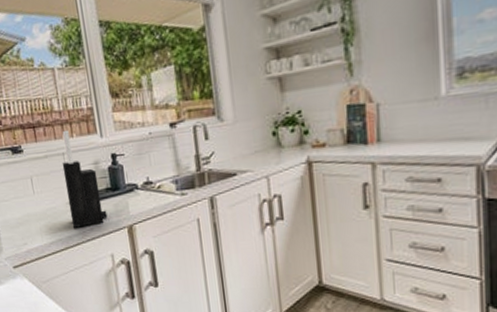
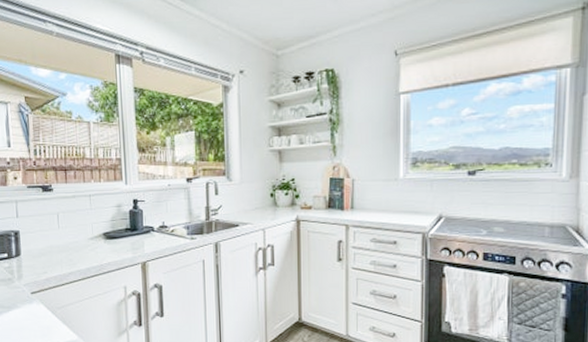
knife block: present [62,129,108,228] -> none [88,175,124,261]

